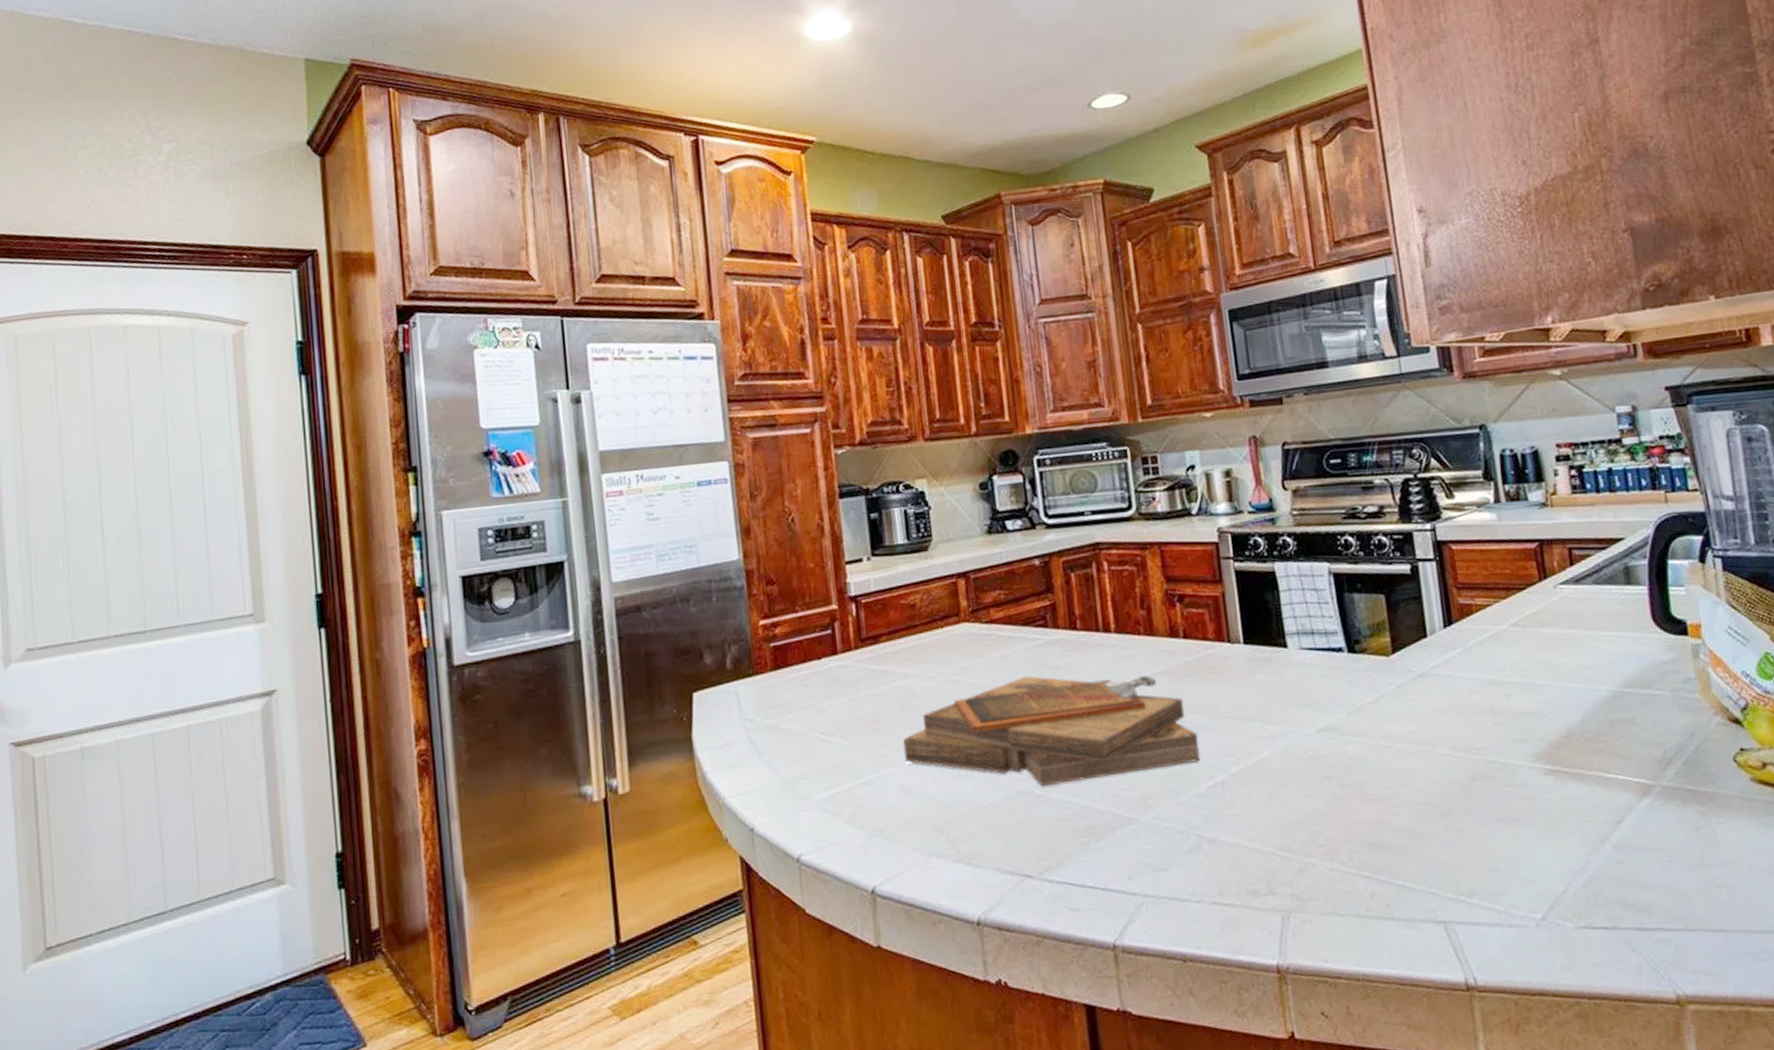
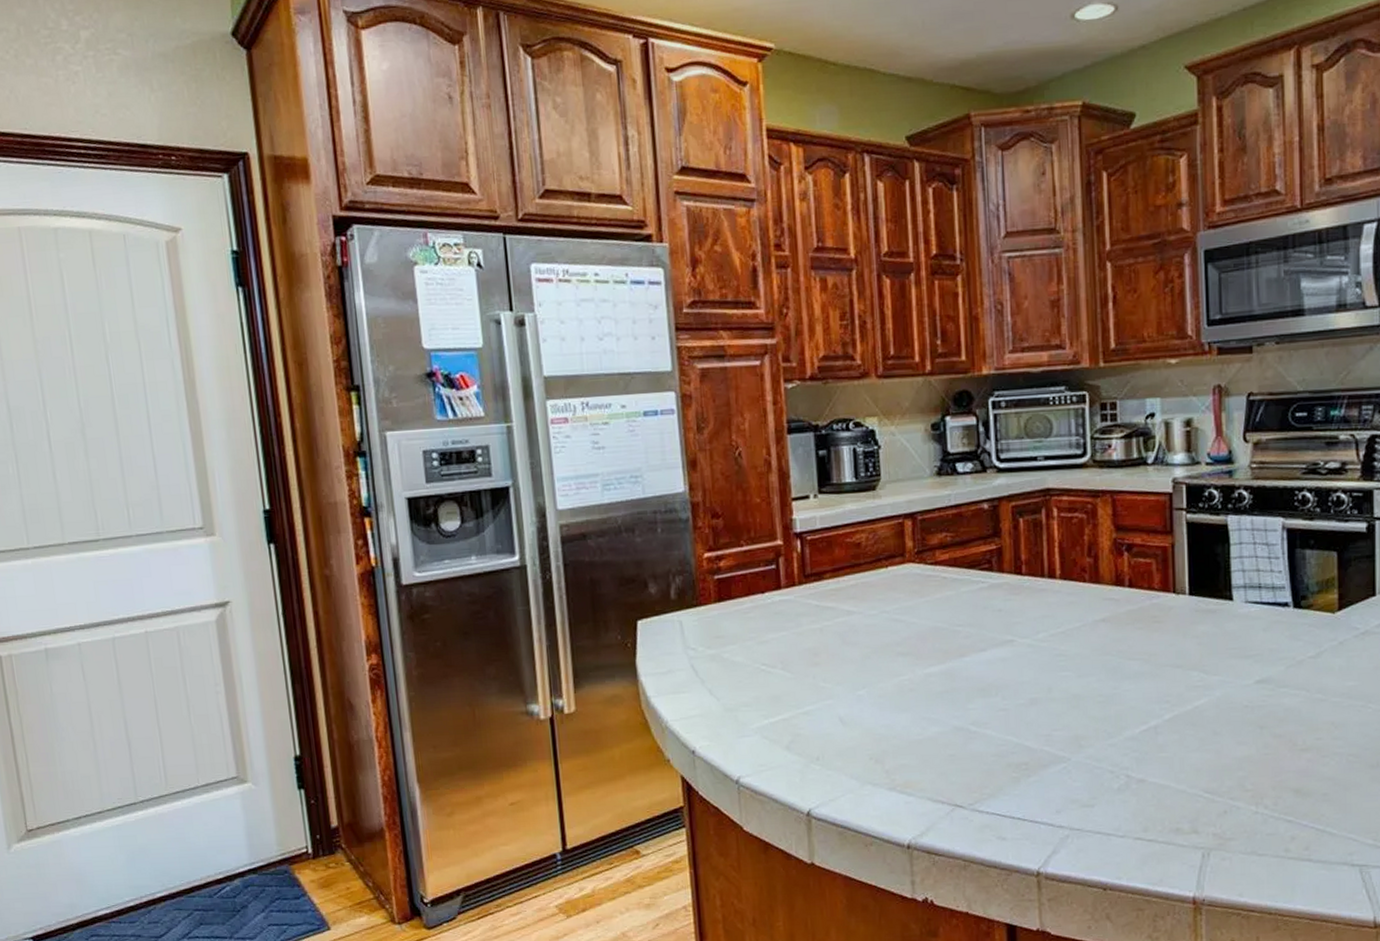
clipboard: present [903,675,1201,787] -> none [843,617,1136,724]

